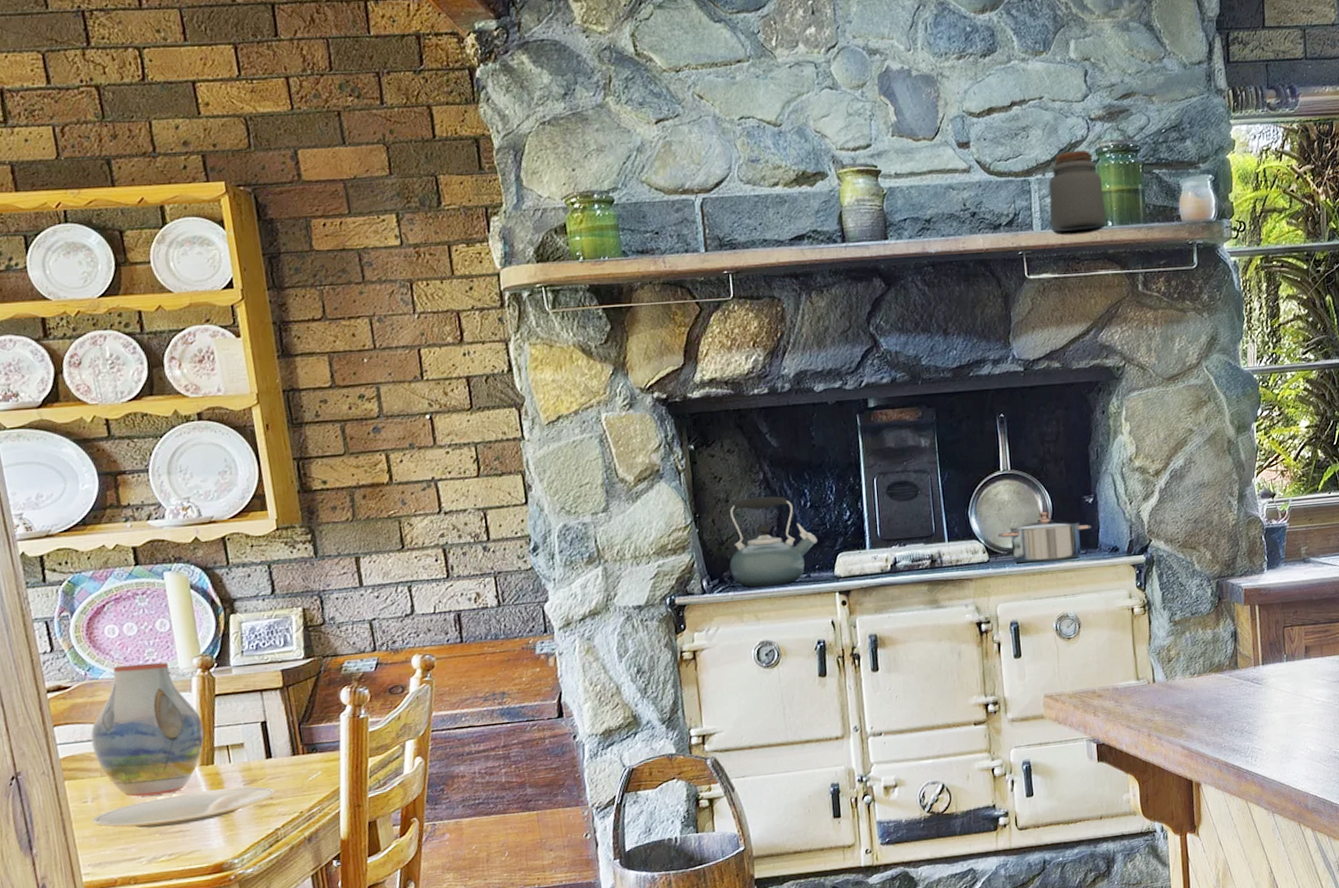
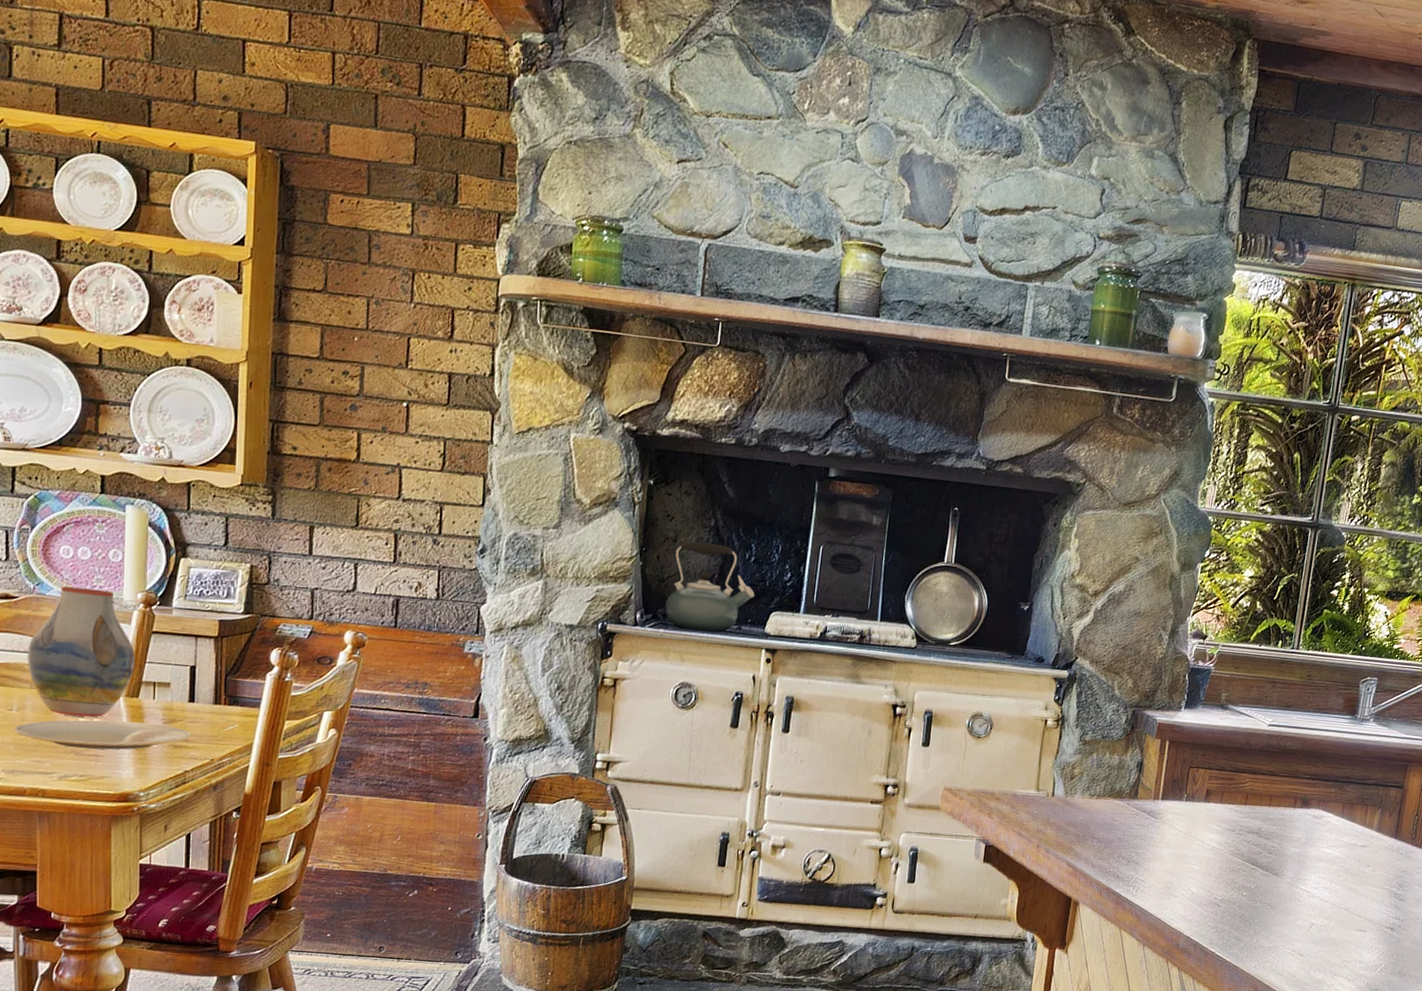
cooking pot: present [997,511,1092,564] -> none [929,609,1022,662]
jar: present [1048,150,1107,236] -> none [1039,264,1099,349]

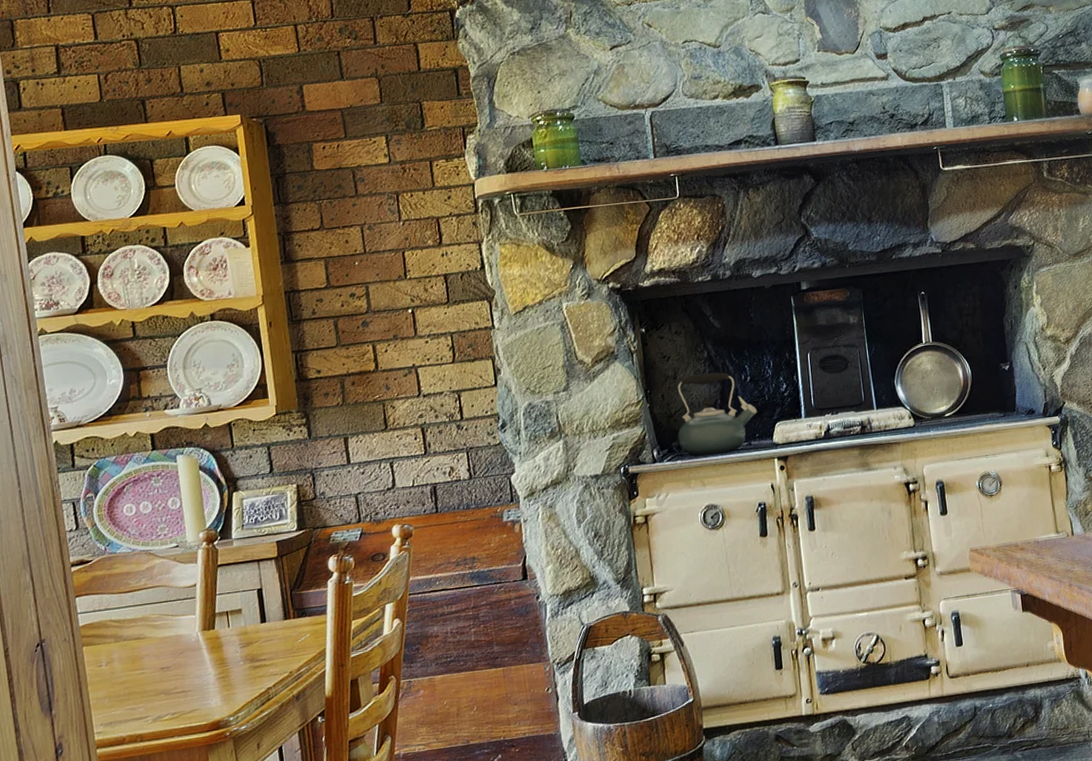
plate: present [14,719,192,750] -> none [105,649,269,690]
vase: present [28,586,135,717] -> none [107,537,207,661]

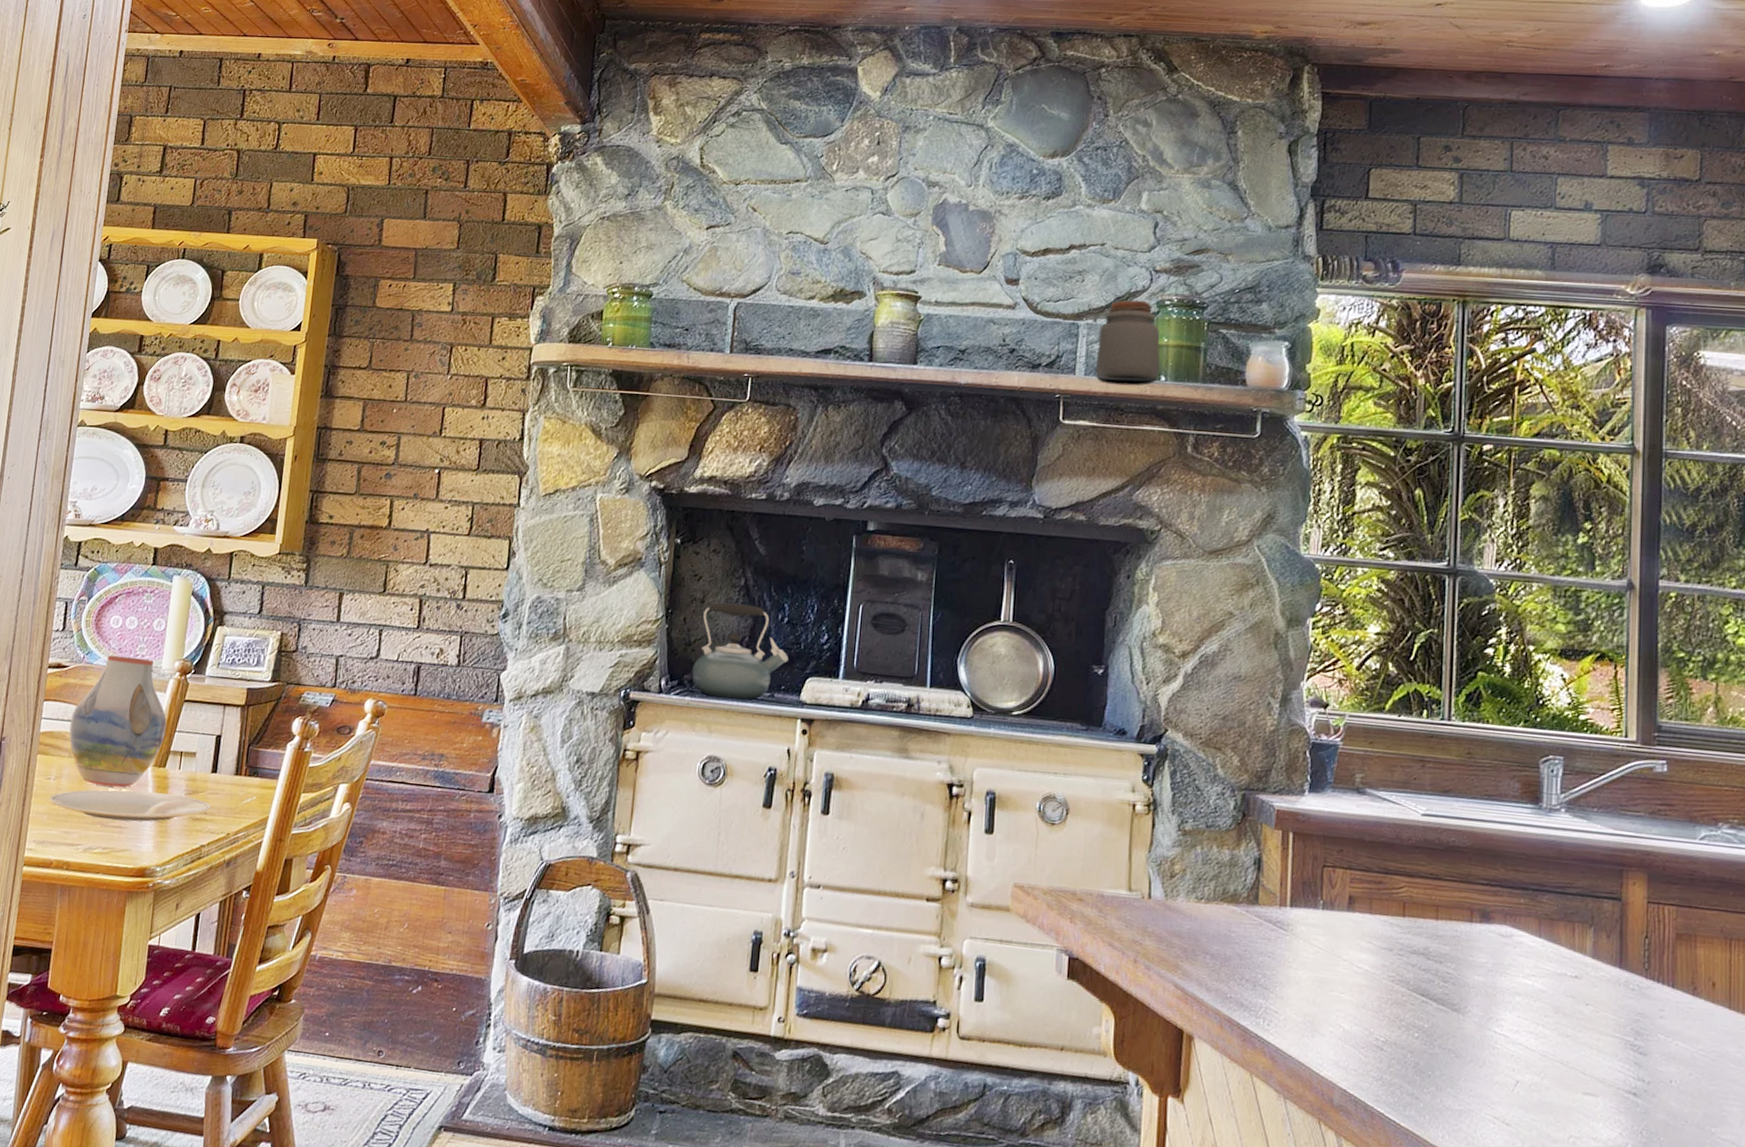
plate: none [105,649,269,690] -> present [49,789,212,822]
vase: none [107,537,207,661] -> present [69,655,167,787]
jar: none [959,56,1012,132] -> present [1095,300,1160,386]

